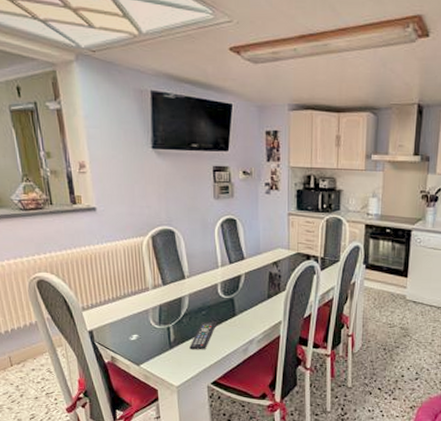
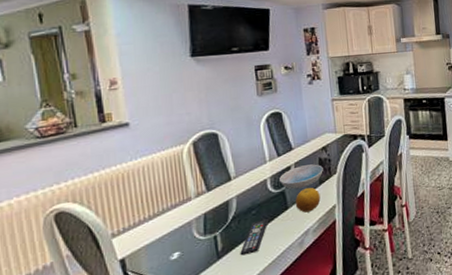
dish: none [230,277,273,299] -> present [279,164,323,190]
fruit: none [242,299,267,323] -> present [295,187,321,213]

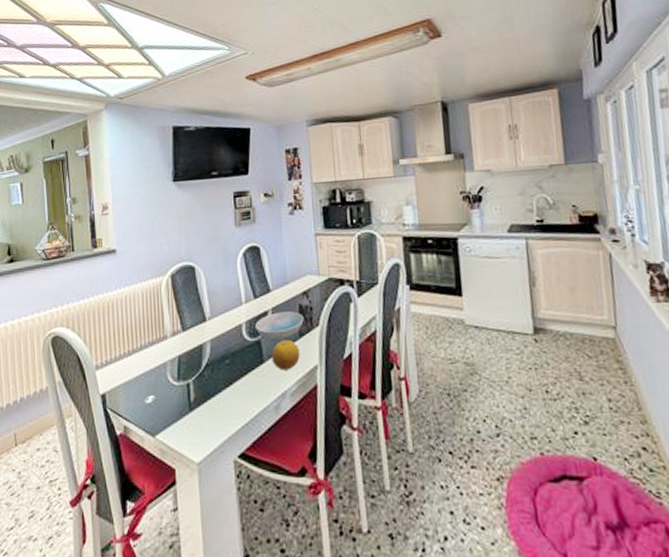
remote control: present [240,219,269,256] -> none [212,372,243,411]

